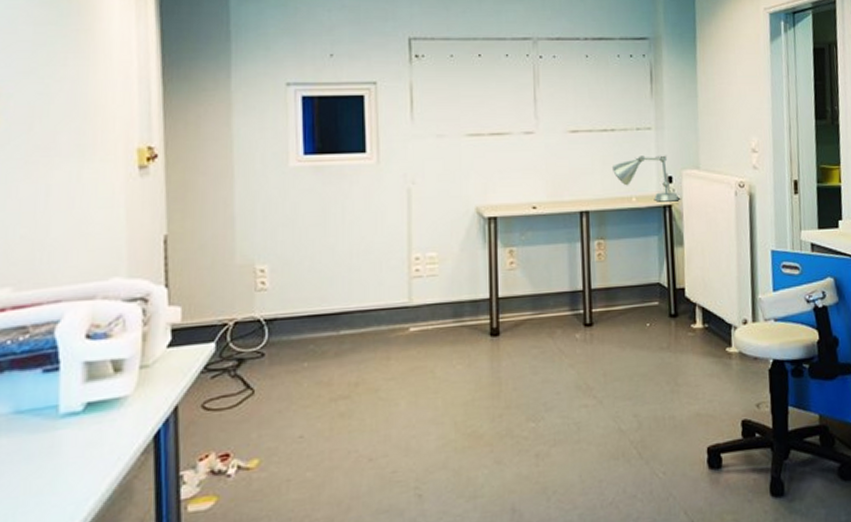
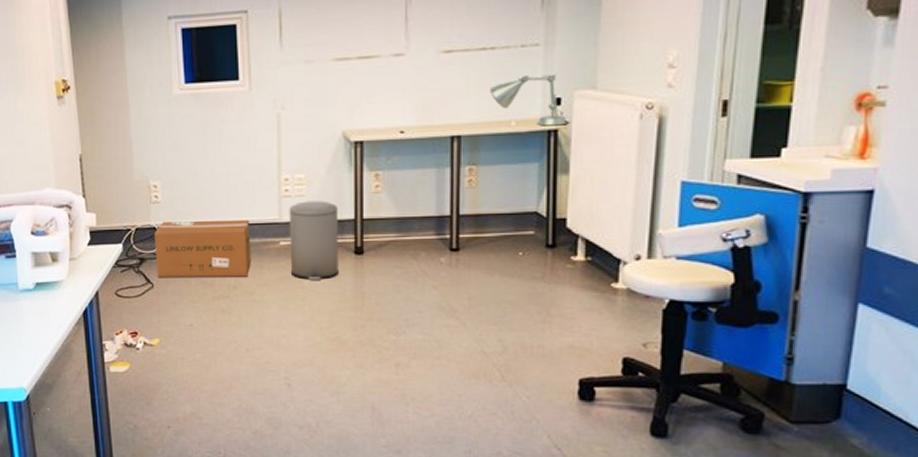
box: none [258,304,376,382] -> present [155,219,251,279]
pedal bin: none [420,280,474,369] -> present [289,201,338,280]

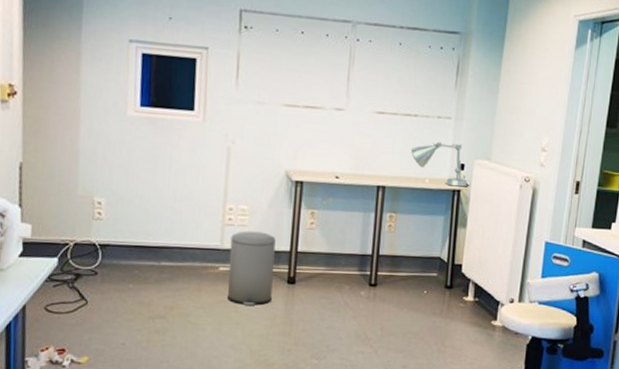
box: present [155,219,251,279] -> none [92,239,193,299]

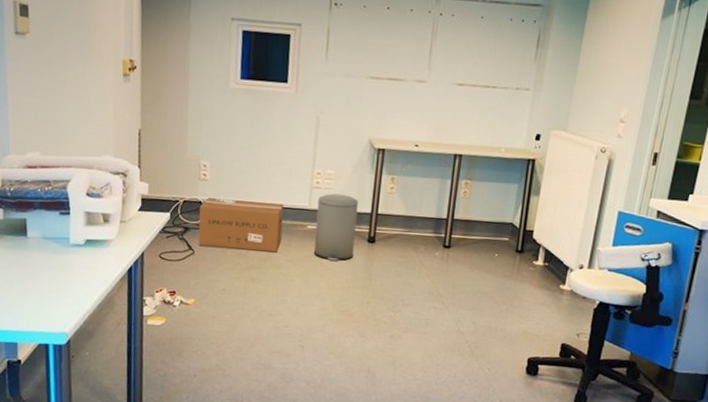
box: none [92,239,193,299] -> present [198,198,284,253]
desk lamp: present [411,142,470,187] -> none [488,113,545,157]

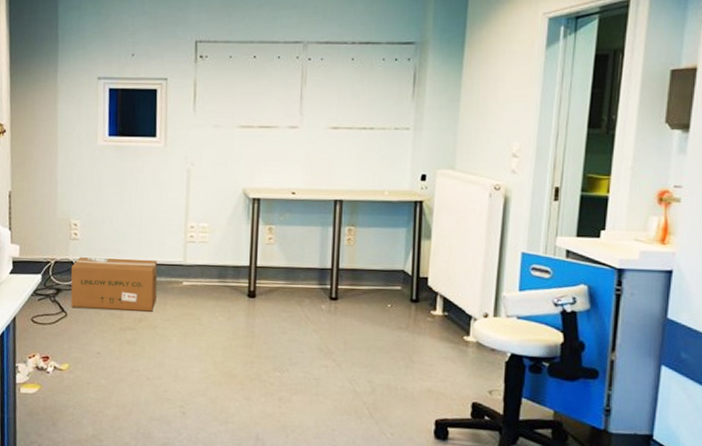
pedal bin: present [314,193,358,261] -> none [191,247,235,319]

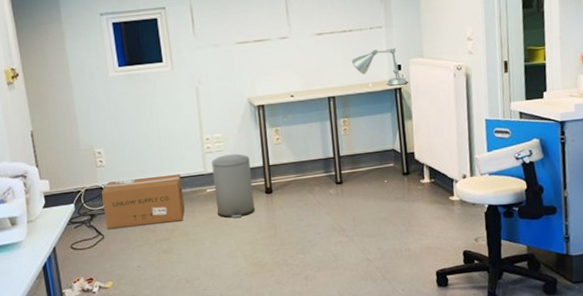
pedal bin: none [191,247,235,319] -> present [211,153,255,218]
desk lamp: none [368,153,433,198] -> present [352,48,409,86]

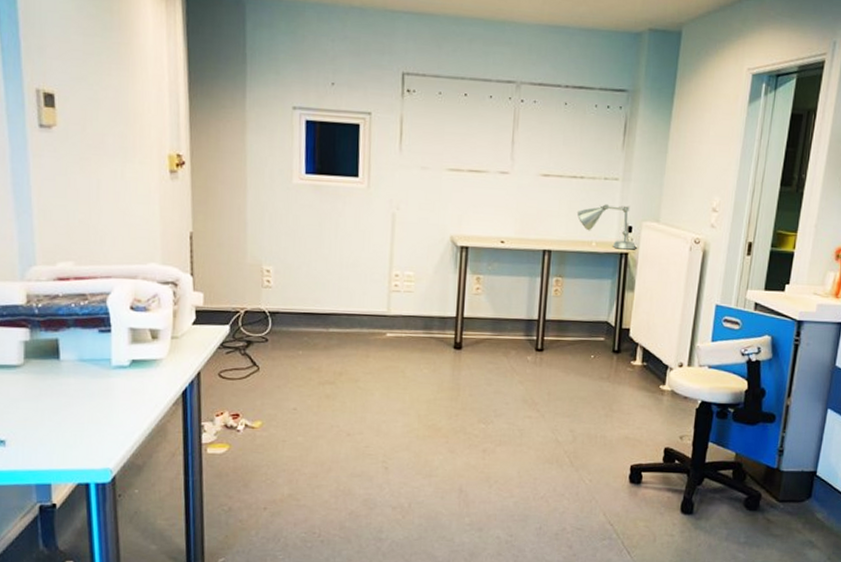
box: present [102,173,185,230] -> none [263,307,360,365]
pedal bin: present [211,153,255,218] -> none [395,297,442,371]

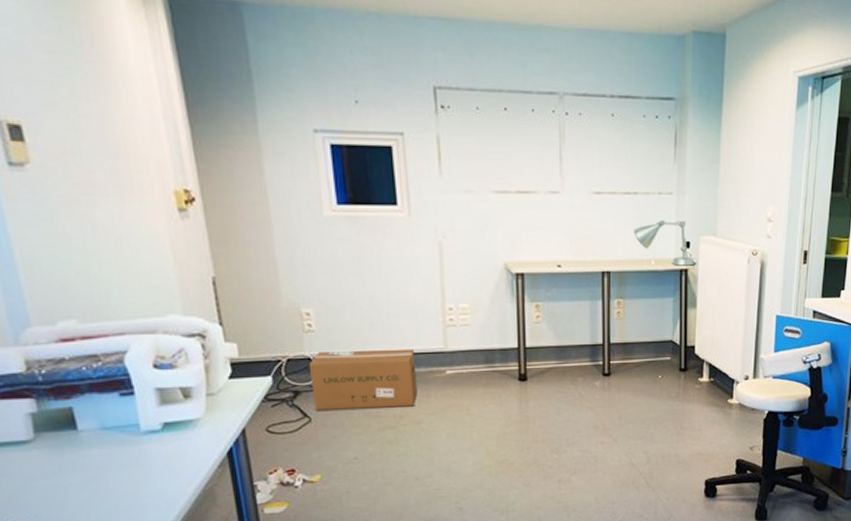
box: none [263,307,360,365] -> present [310,348,418,412]

